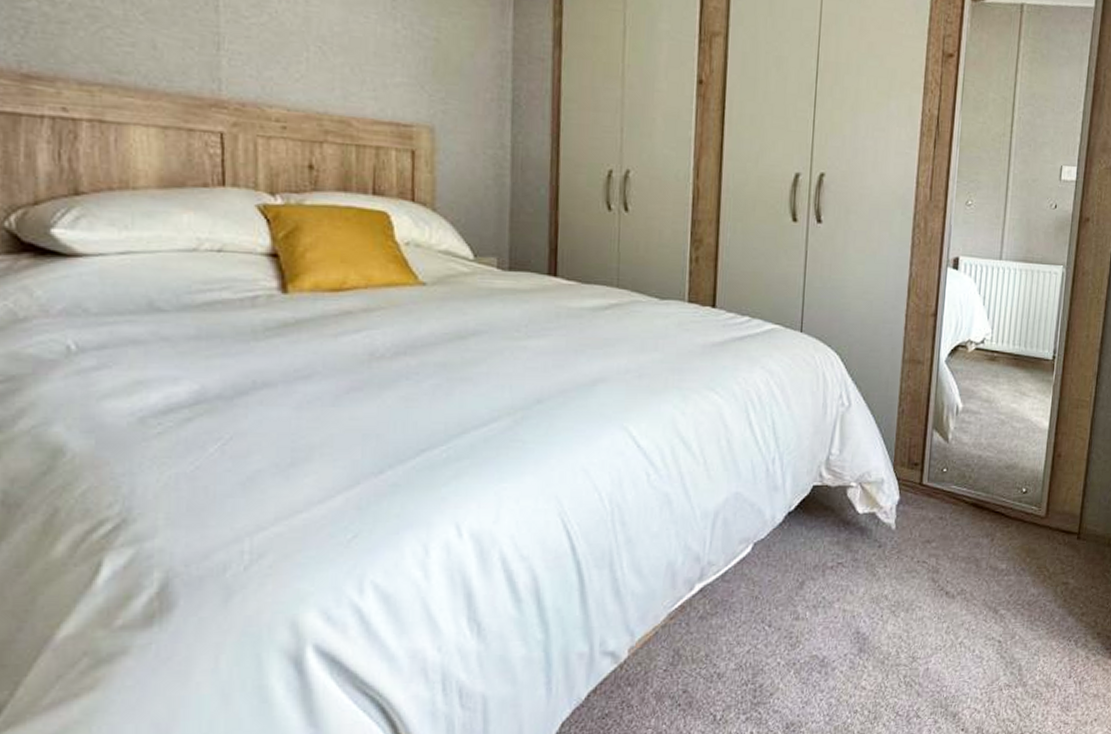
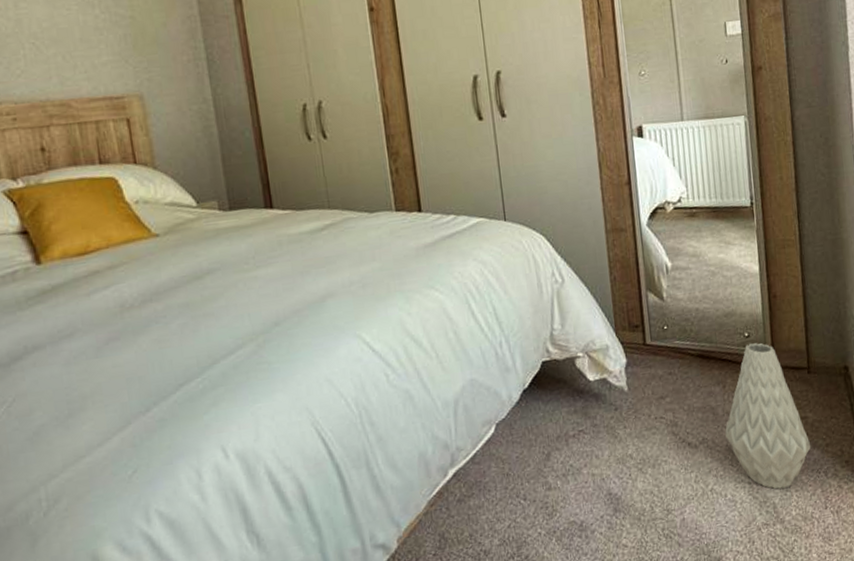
vase: none [984,499,1067,653] -> present [725,343,811,489]

